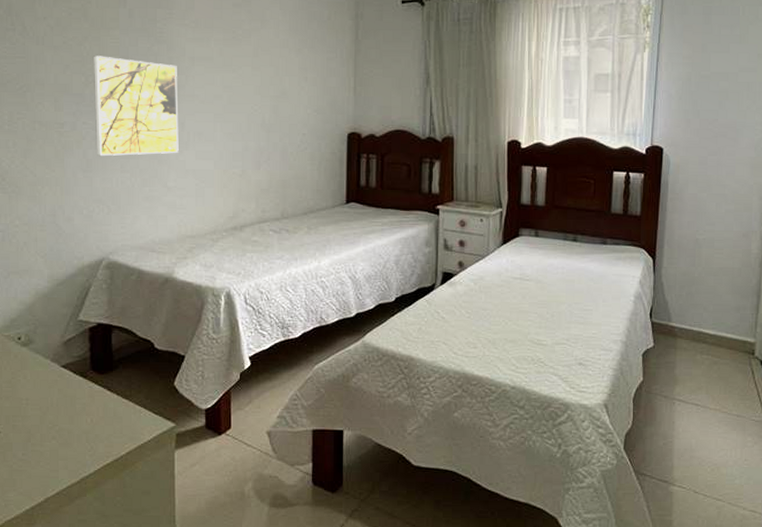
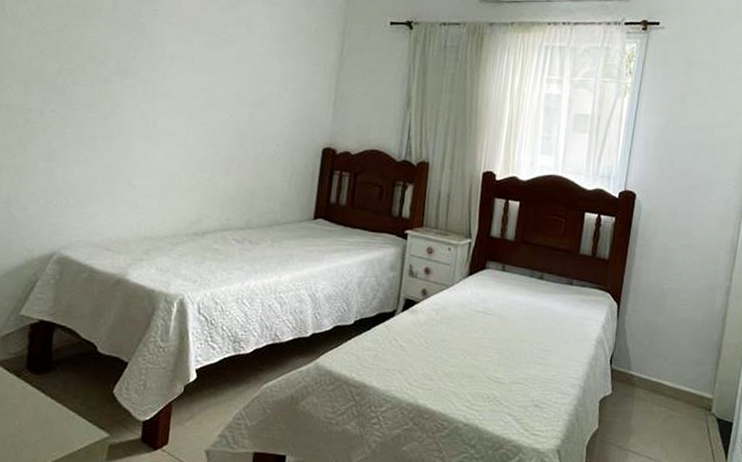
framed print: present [94,56,179,157] -> none [62,44,156,152]

